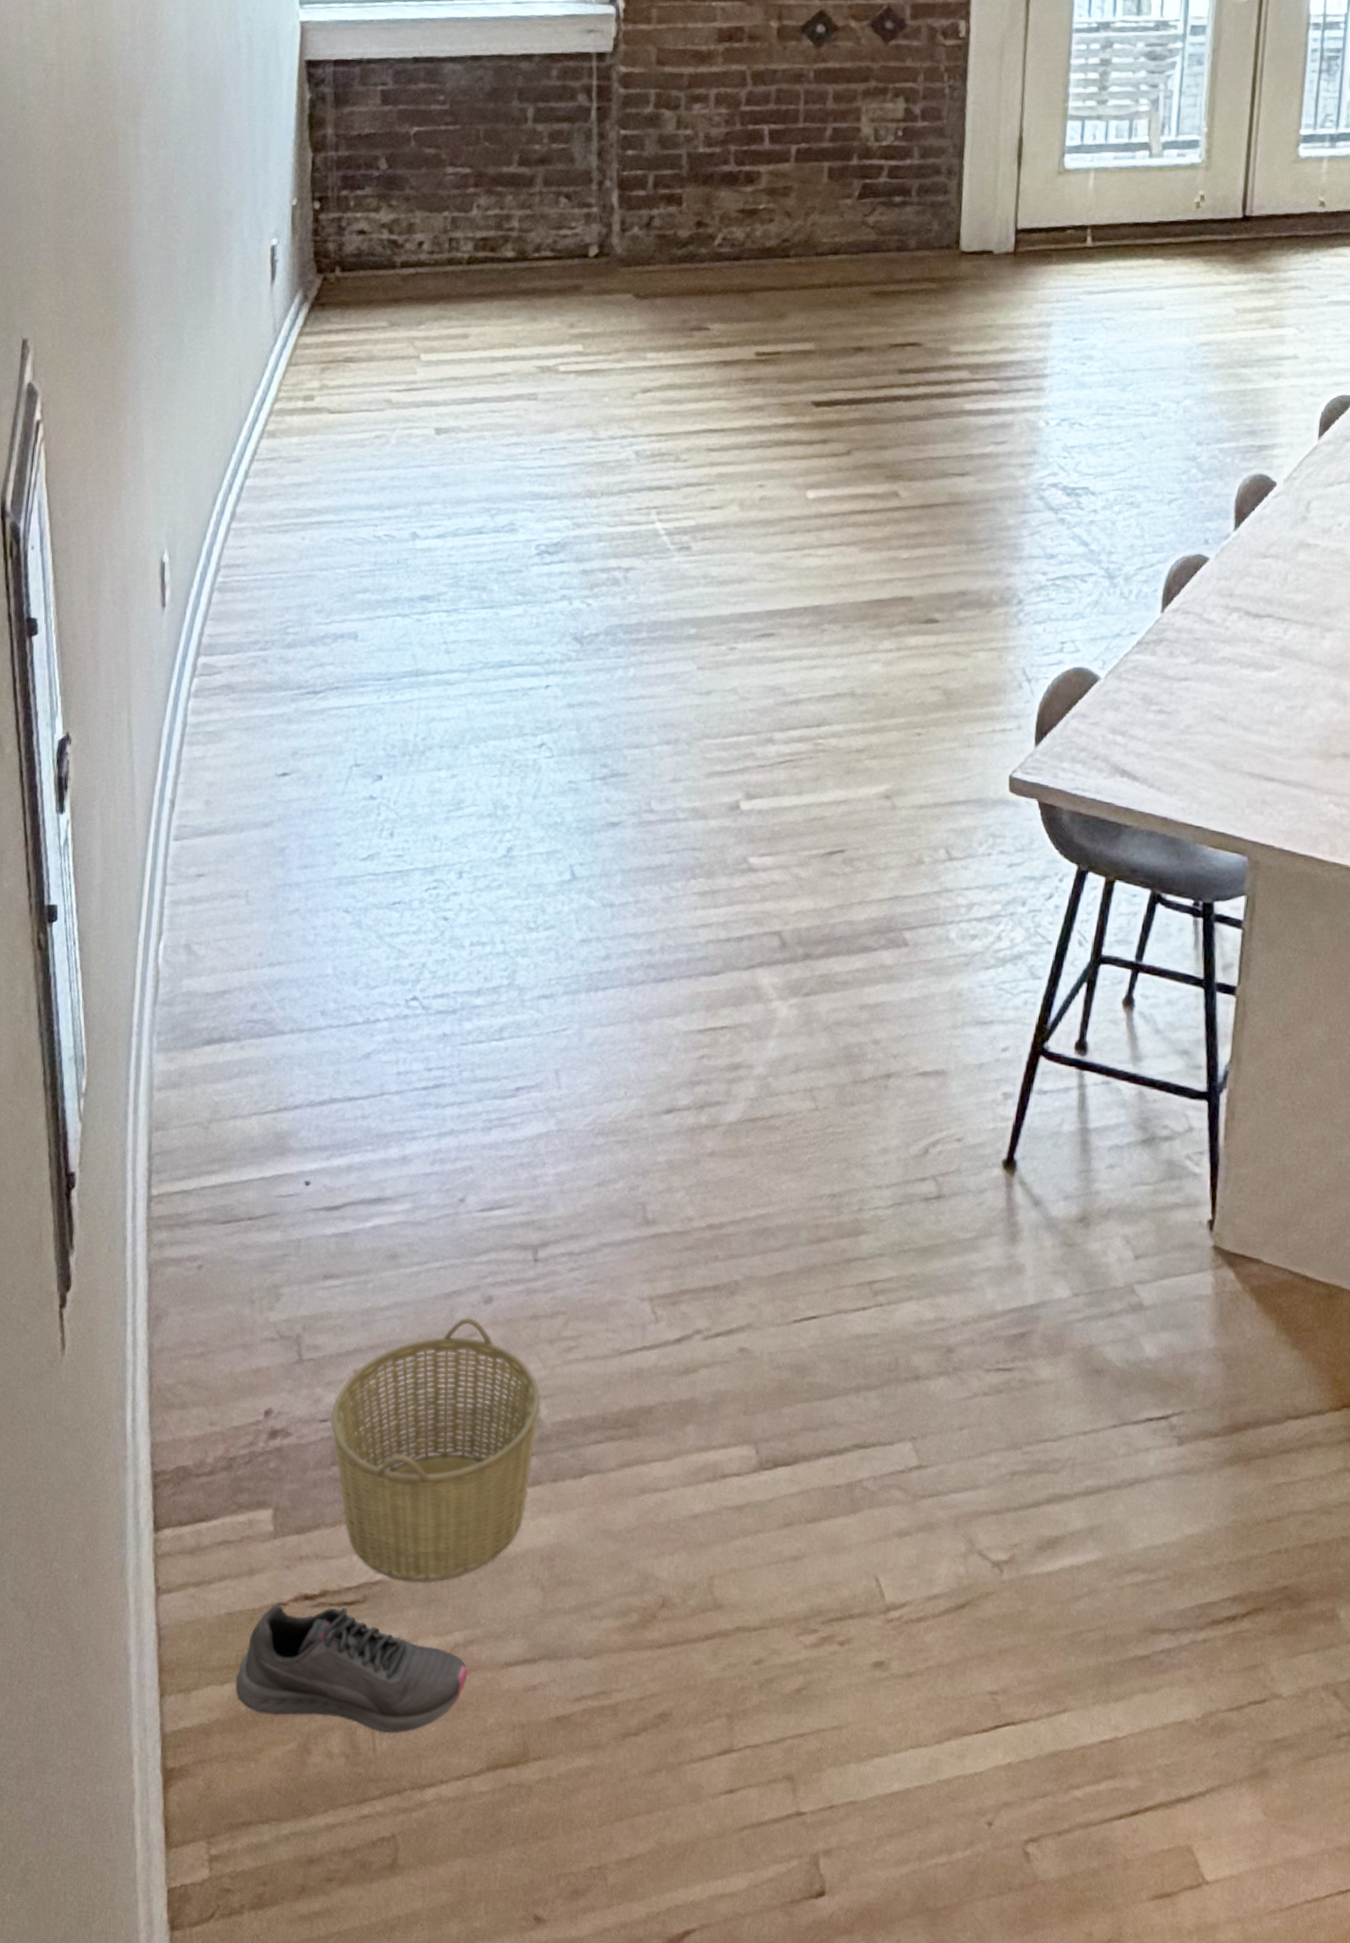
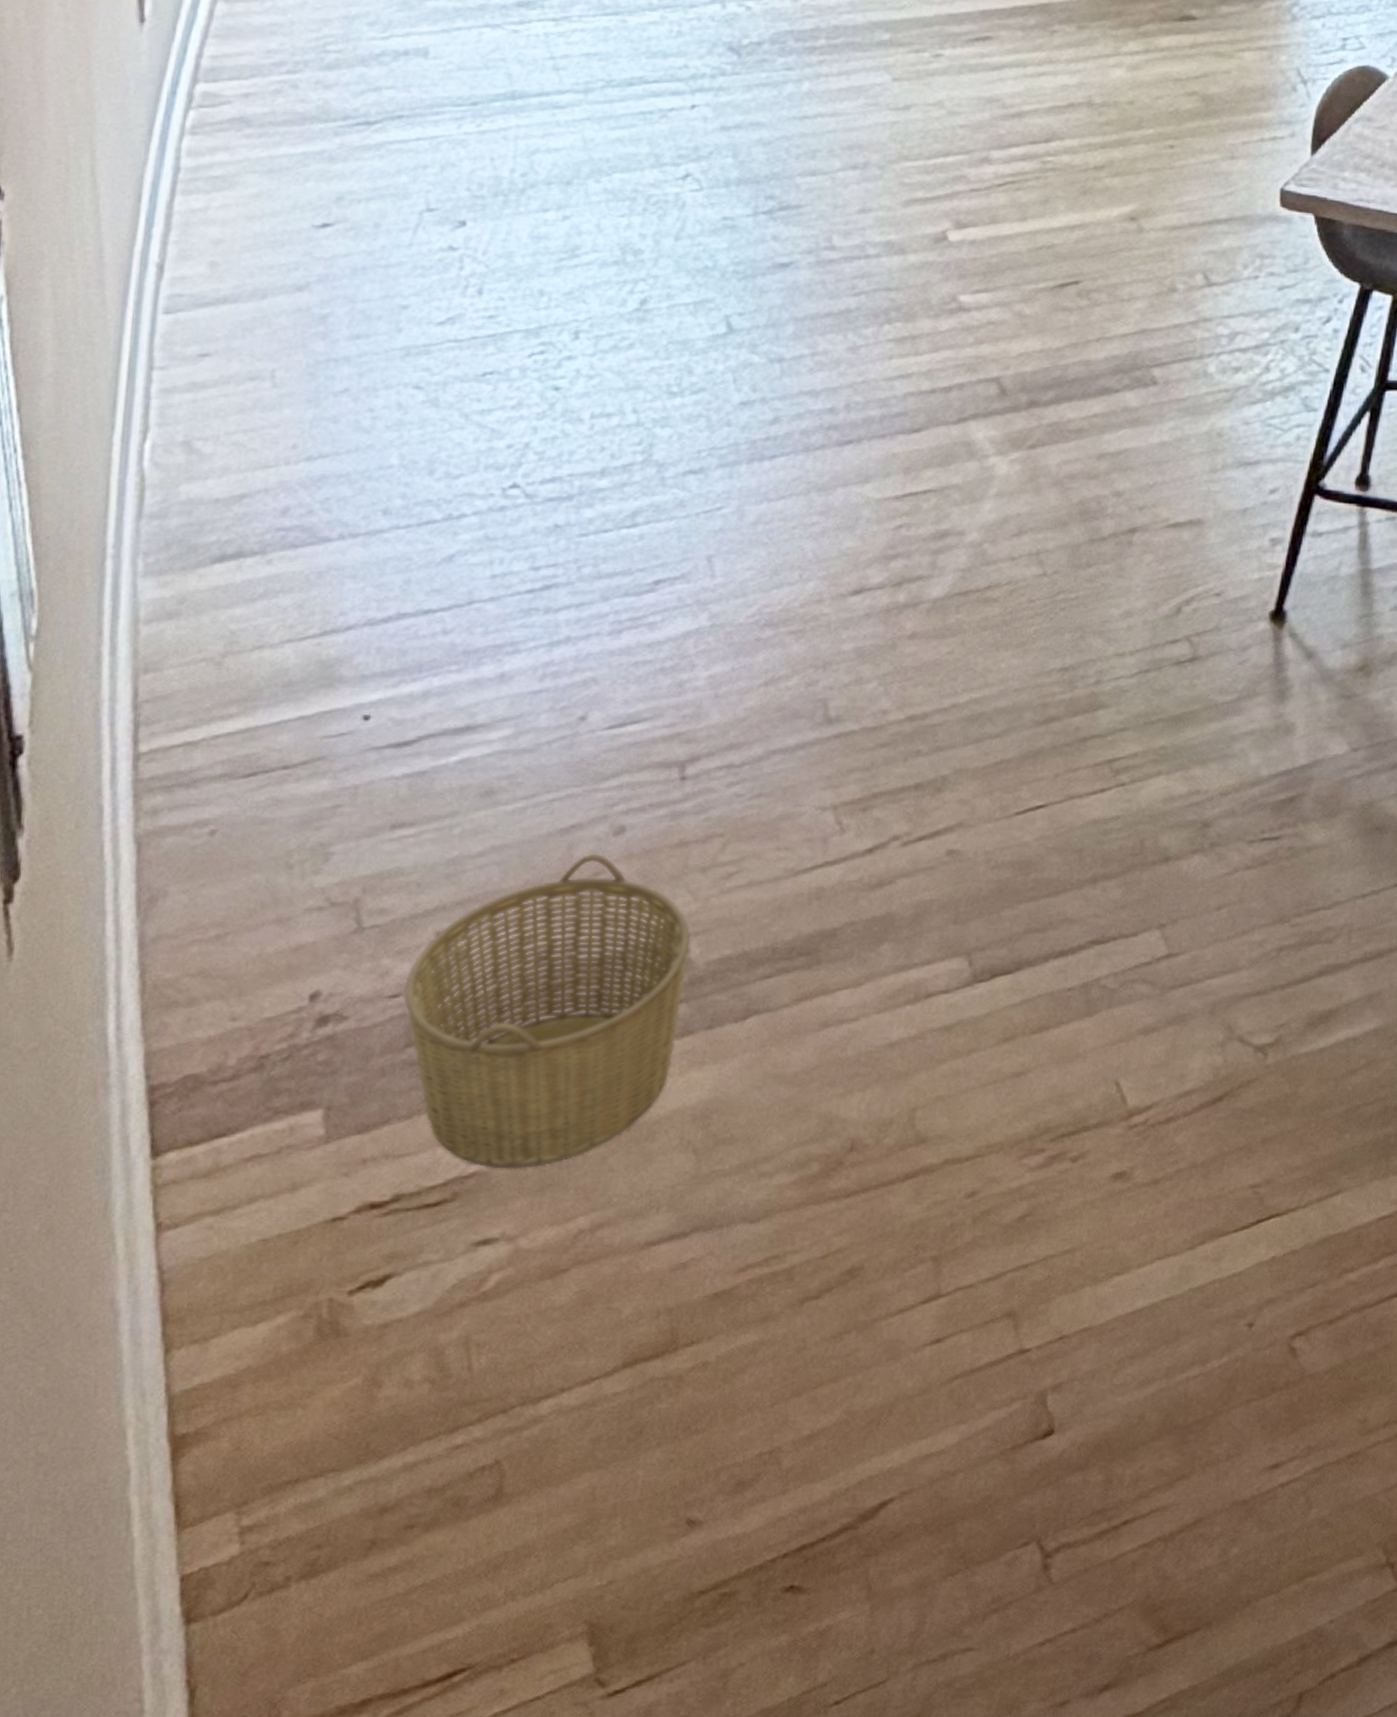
athletic shoe: present [235,1604,468,1734] -> none [273,1211,597,1351]

